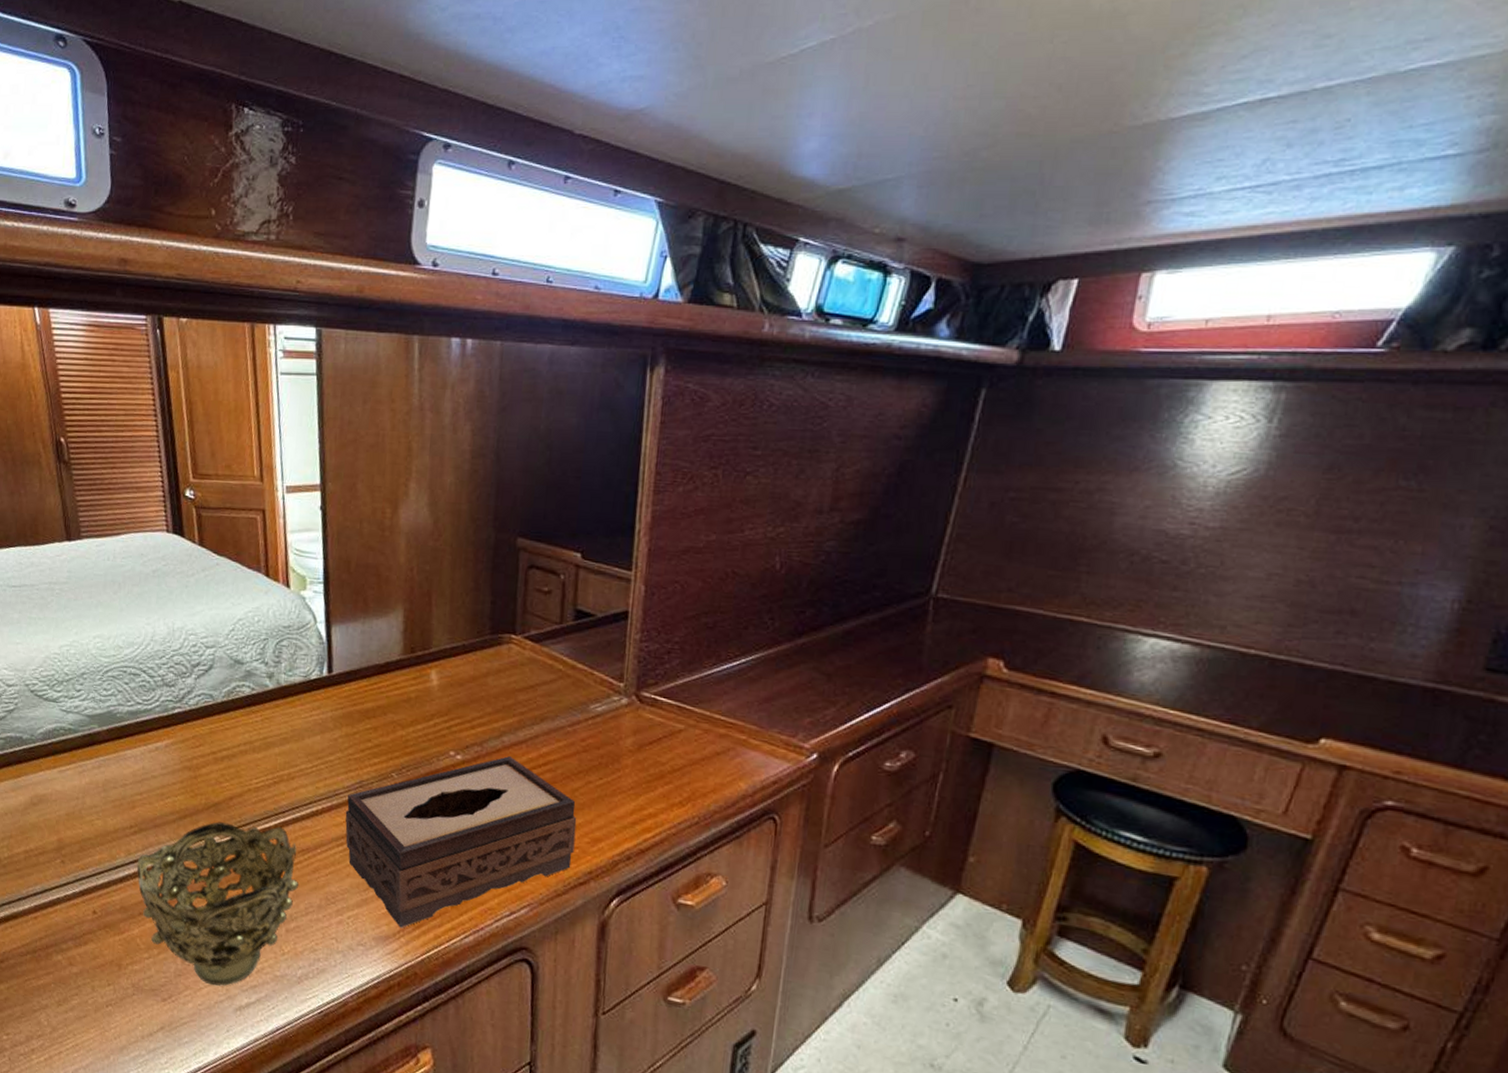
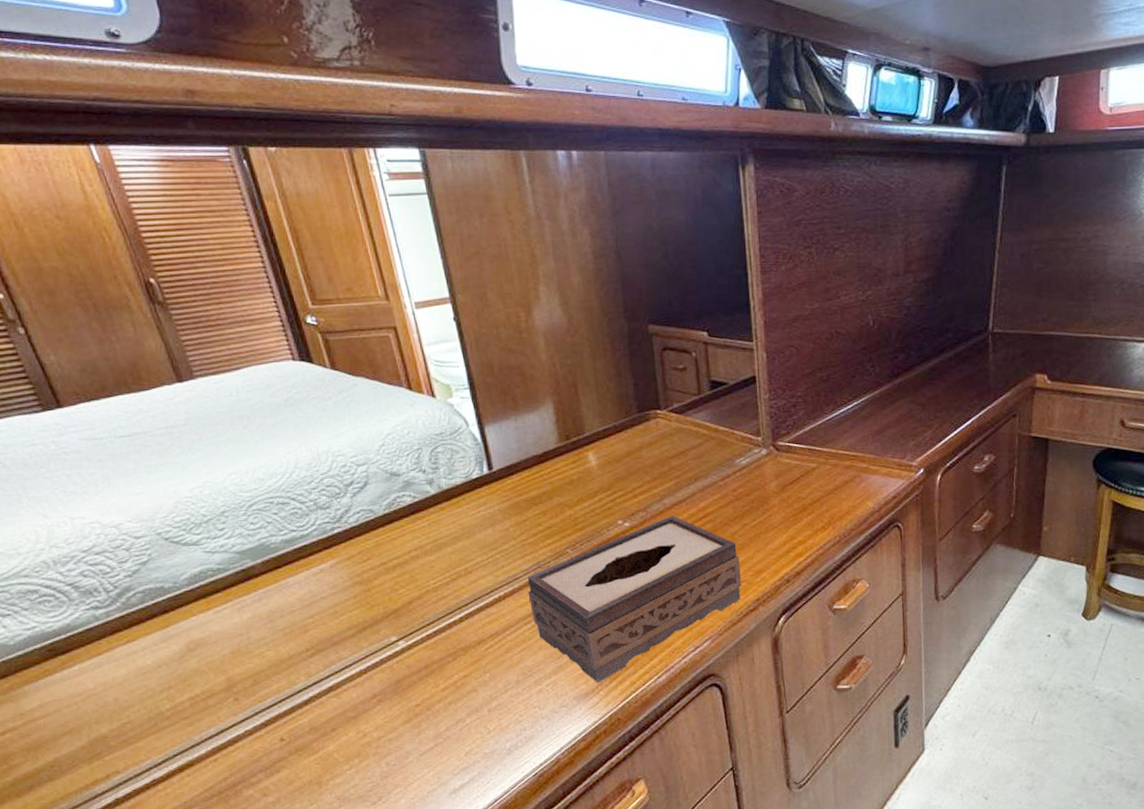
decorative bowl: present [136,822,299,986] -> none [320,618,494,778]

